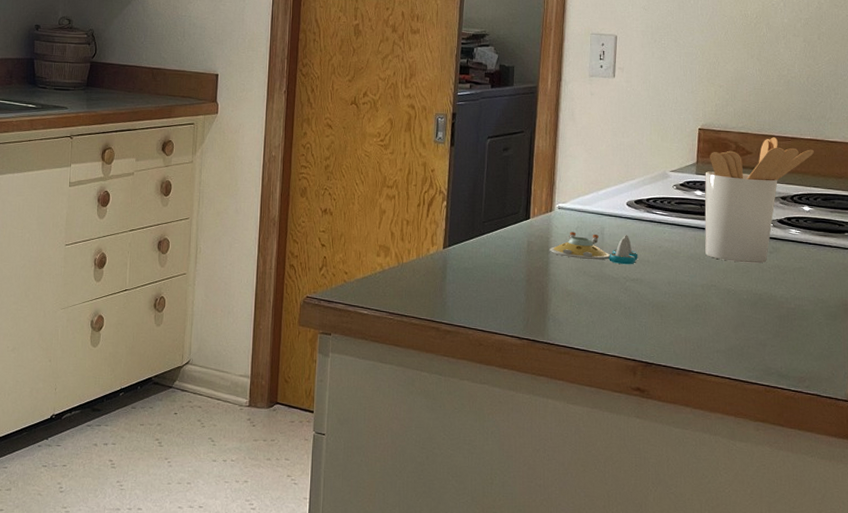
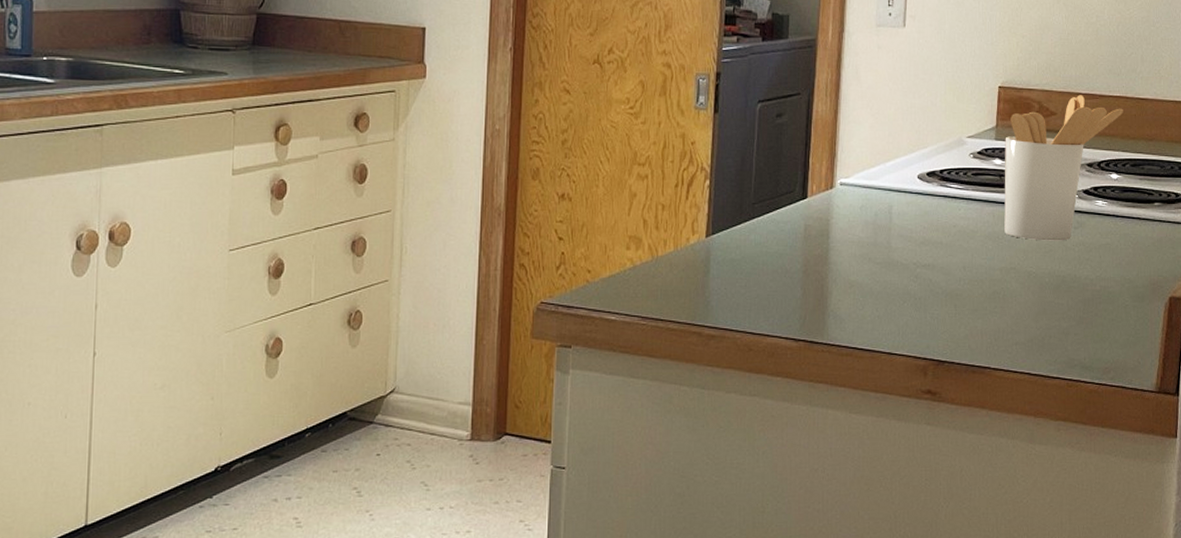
salt and pepper shaker set: present [549,232,638,265] -> none [830,212,930,248]

